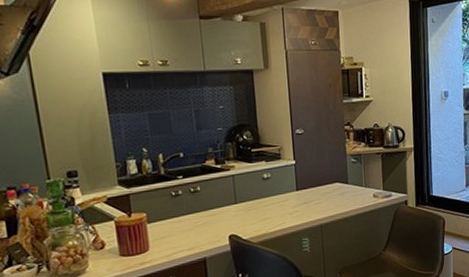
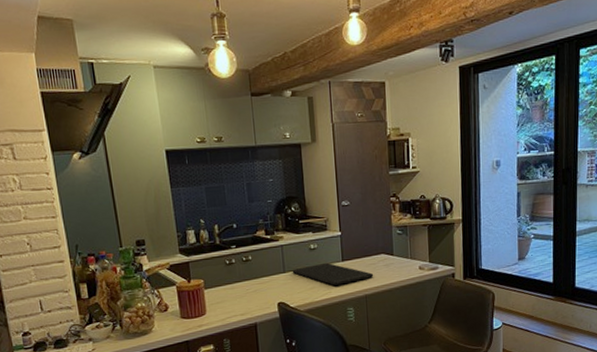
cutting board: none [244,192,329,217] -> present [292,262,374,286]

